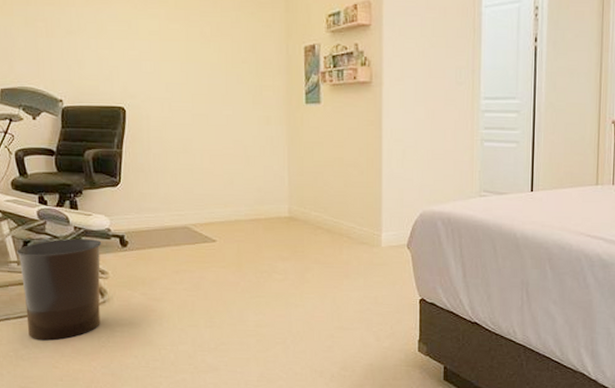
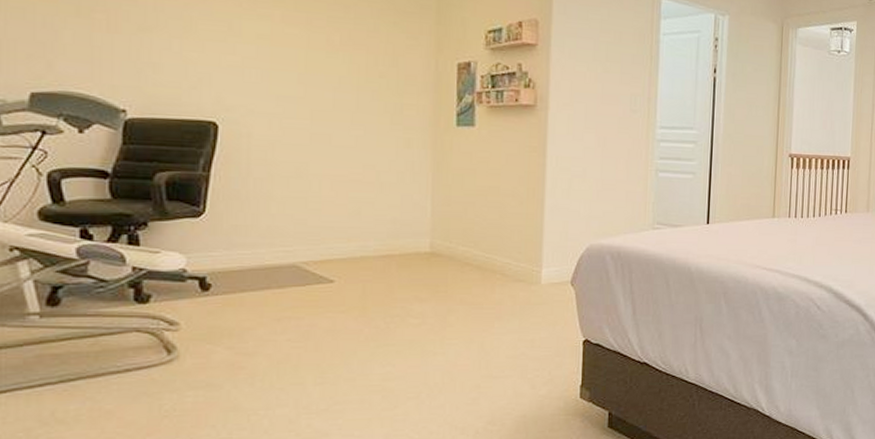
waste bin: present [16,238,102,340] -> none [40,282,173,413]

